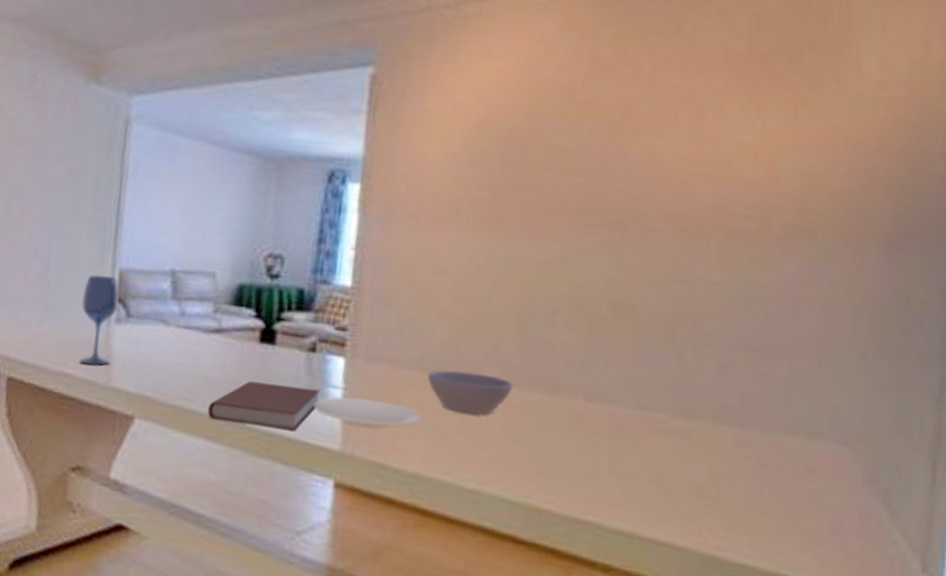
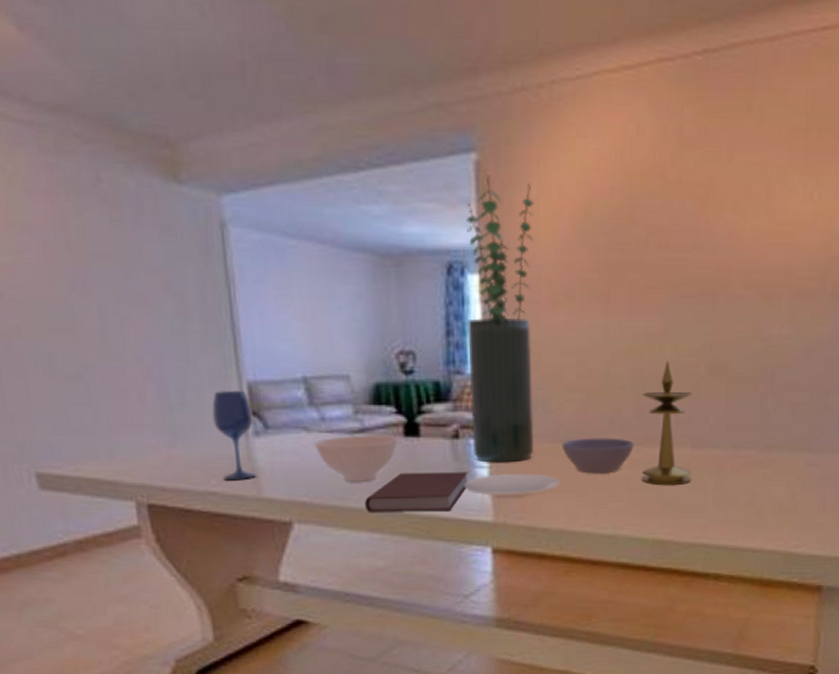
bowl: none [170,334,253,385] -> present [314,435,398,482]
vase: none [327,88,427,388] -> present [466,174,534,464]
candlestick: none [519,294,590,443] -> present [642,361,693,486]

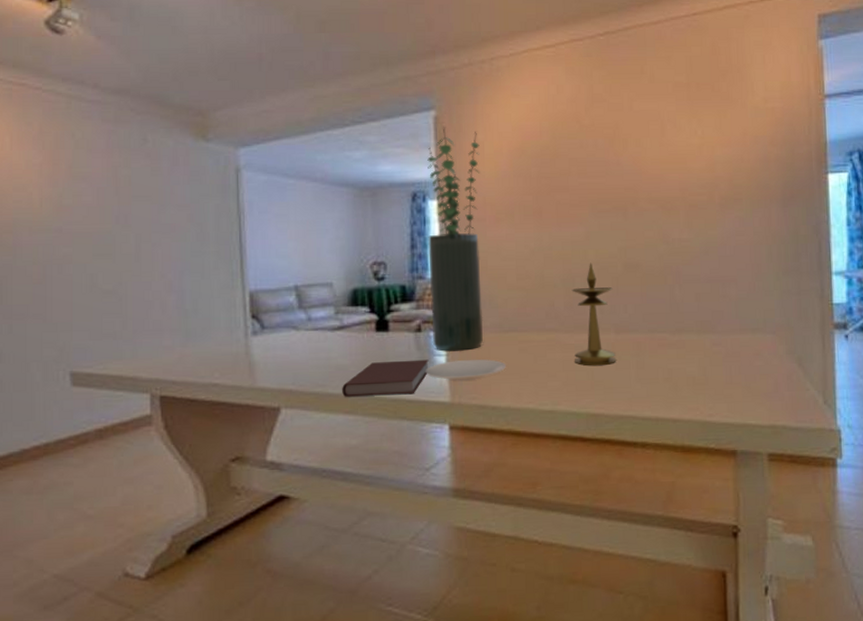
wineglass: present [212,390,256,481] -> none [219,298,253,374]
bowl: present [314,435,398,482] -> none [301,331,371,371]
soup bowl: present [561,438,634,474] -> none [506,327,567,358]

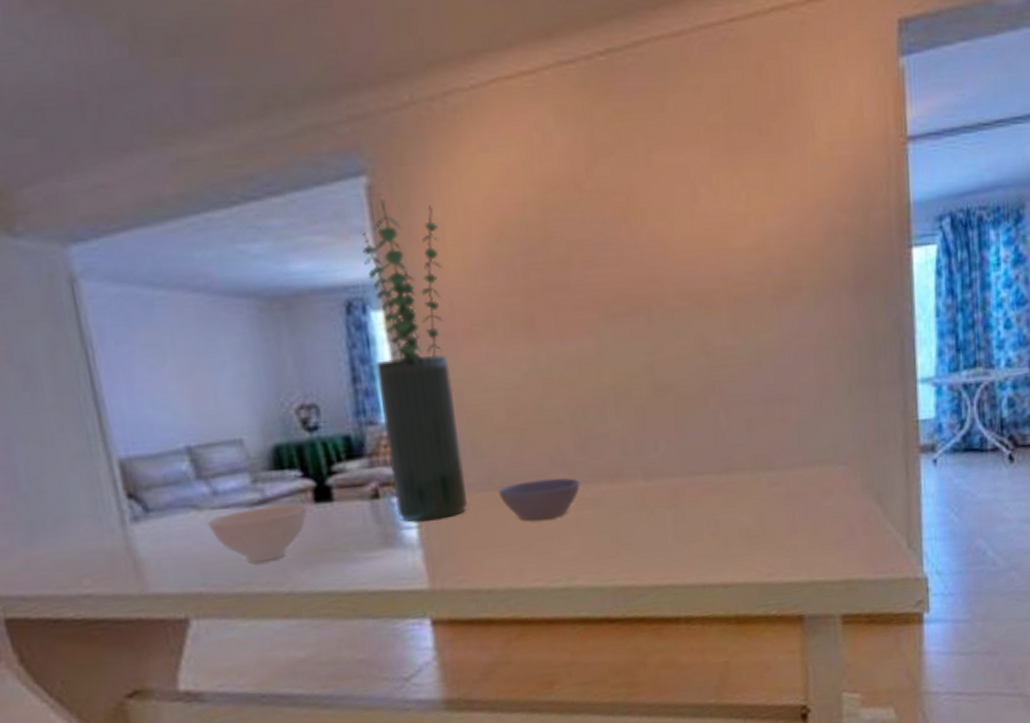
bowl: none [301,331,371,371] -> present [207,503,308,563]
book: present [342,359,429,397] -> none [275,535,394,596]
plate: present [425,359,506,381] -> none [391,527,502,561]
soup bowl: none [506,327,567,358] -> present [498,478,580,521]
candlestick: present [571,262,617,366] -> none [582,386,648,526]

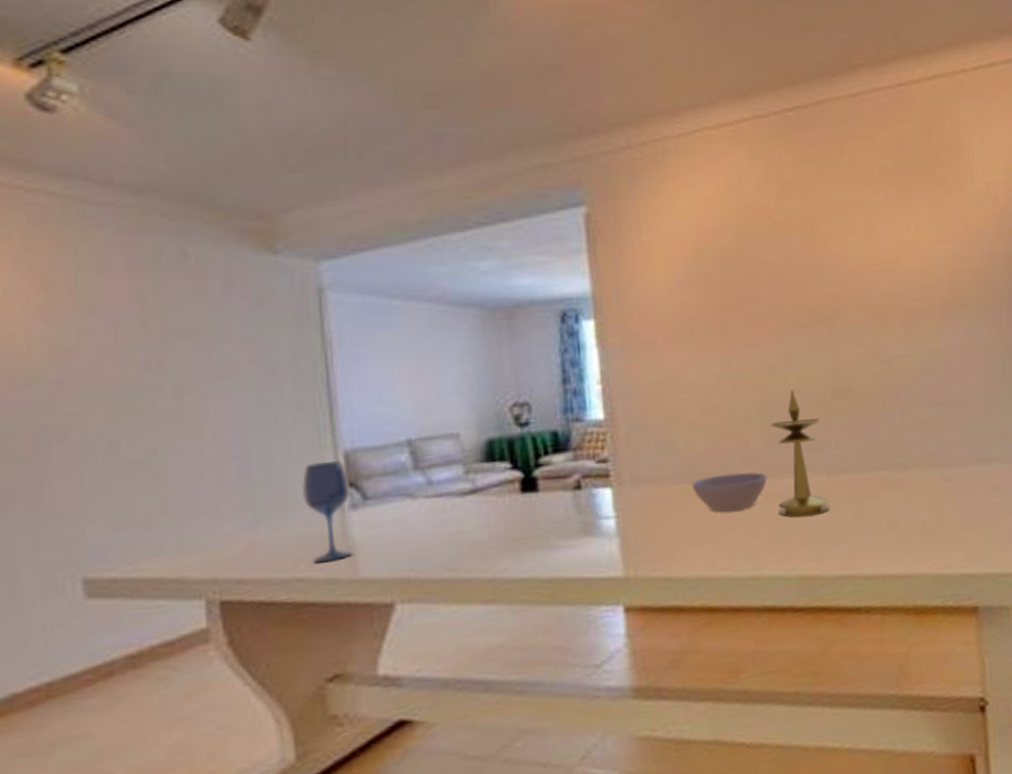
wineglass: none [76,471,139,579] -> present [302,461,352,563]
bowl: present [207,503,308,563] -> none [420,493,515,550]
vase: present [362,199,467,523] -> none [578,225,662,514]
candlestick: none [582,386,648,526] -> present [770,389,830,518]

